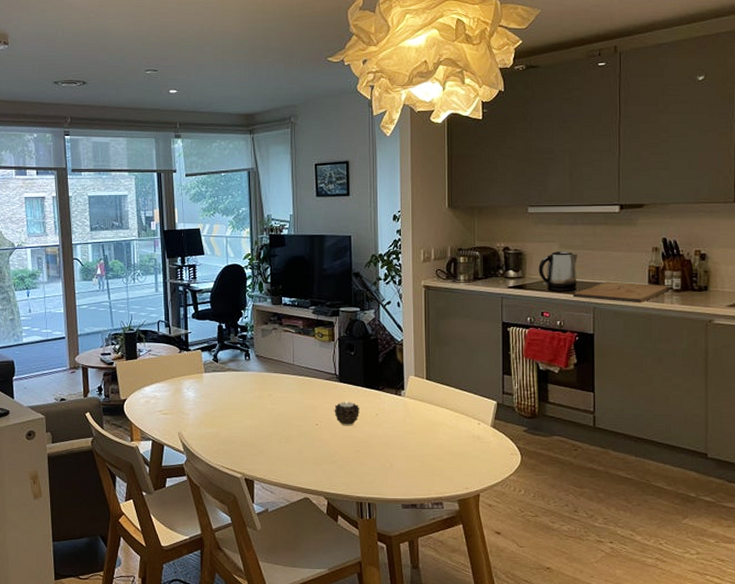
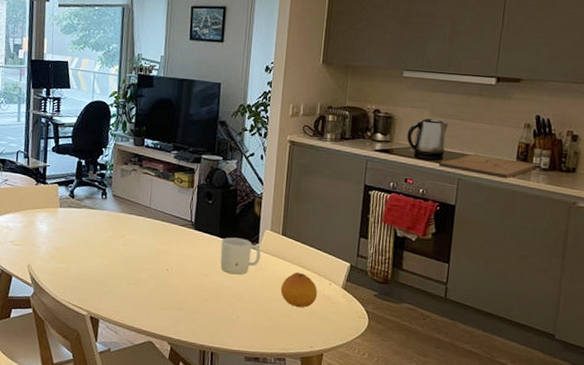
candle: present [334,401,359,426] -> none [186,249,212,275]
mug: none [367,386,408,423] -> present [220,237,261,275]
fruit: none [430,414,468,449] -> present [280,272,318,307]

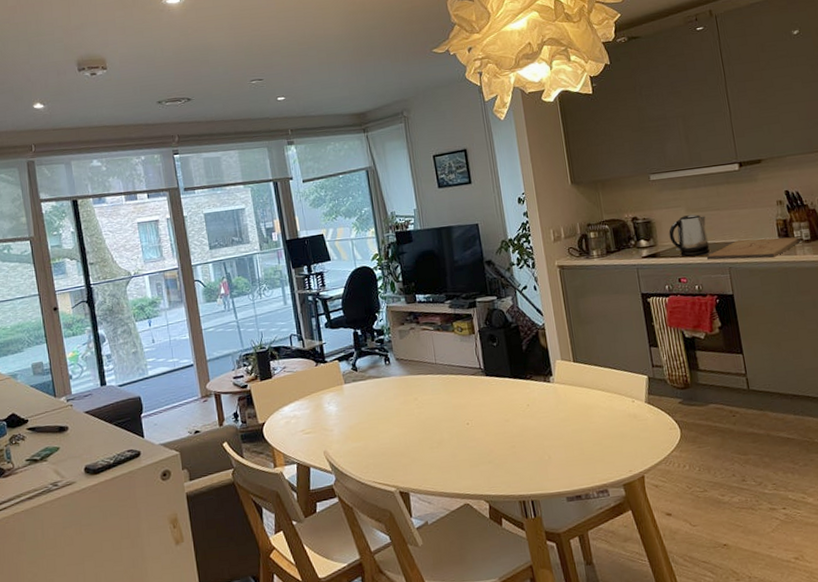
mug: present [220,237,261,275] -> none [515,374,558,414]
fruit: present [280,272,318,307] -> none [585,396,624,433]

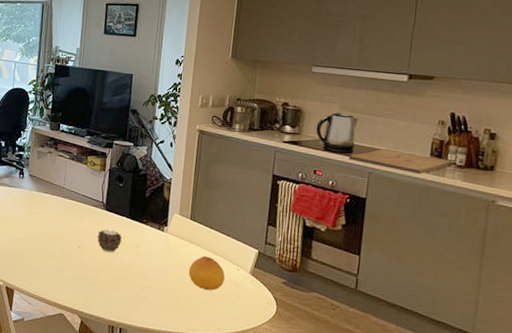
candle: none [483,395,510,422] -> present [97,229,122,253]
fruit: none [585,396,624,433] -> present [188,255,226,290]

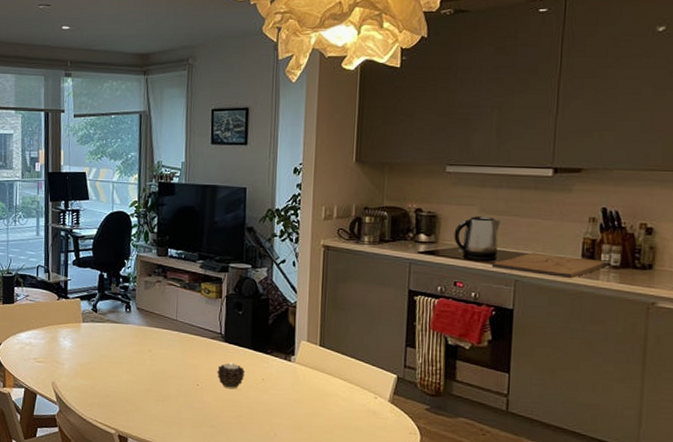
fruit: present [188,255,226,290] -> none [320,385,362,423]

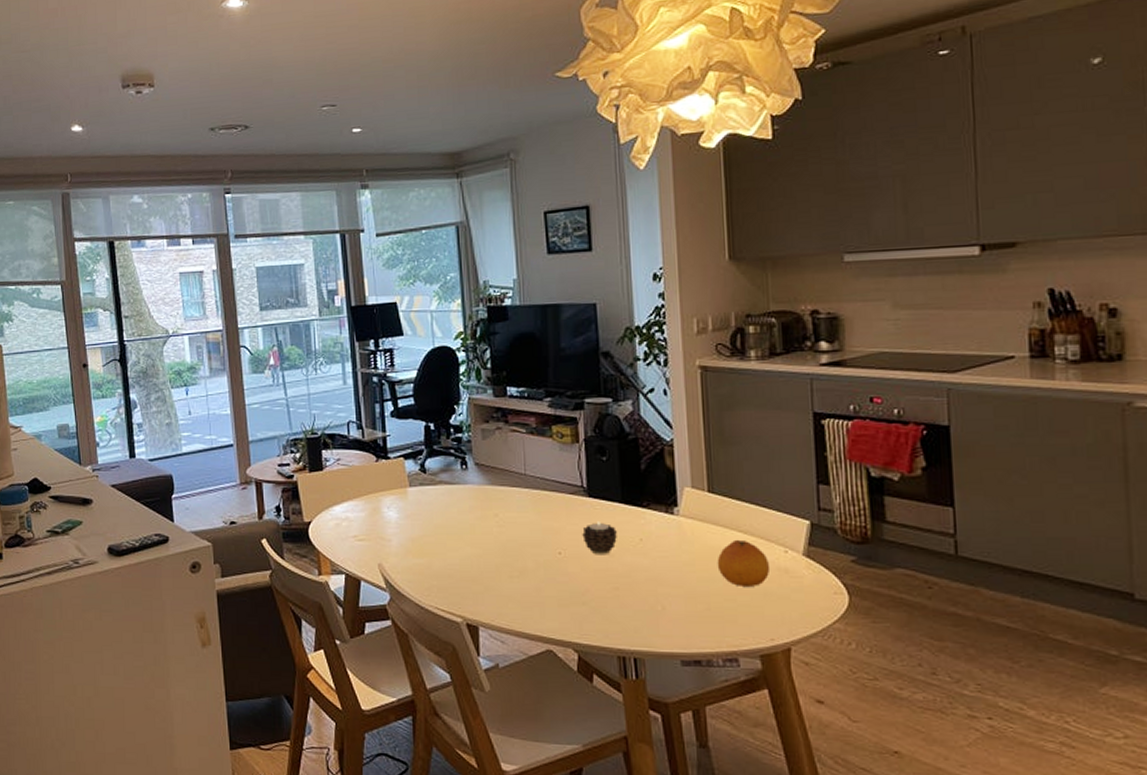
fruit: none [320,385,362,423] -> present [717,539,771,586]
kettle: present [454,215,501,262] -> none [863,311,921,369]
cutting board: present [491,252,608,279] -> none [914,352,1065,382]

